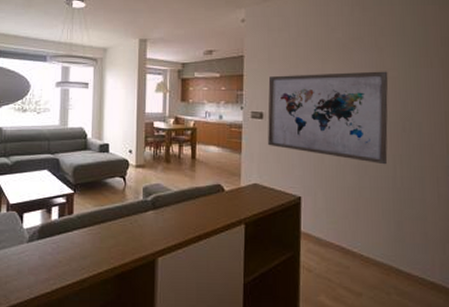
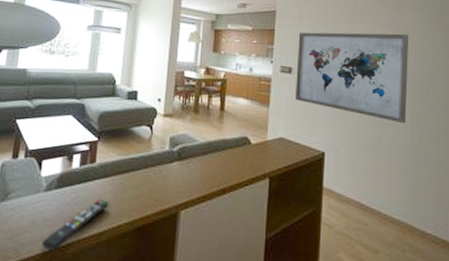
remote control: none [28,247,89,298] -> present [41,198,109,252]

